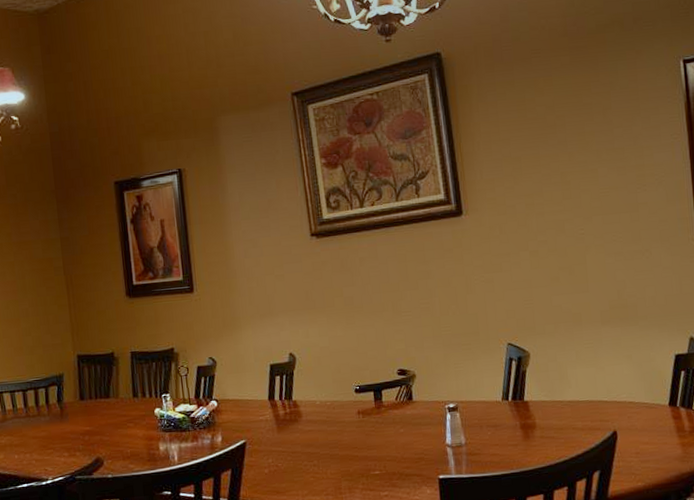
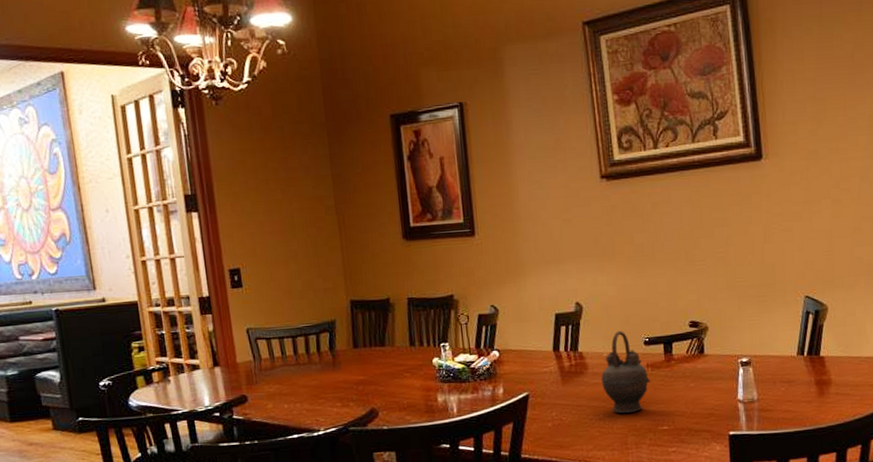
teapot: none [315,380,363,460] -> present [601,331,651,414]

